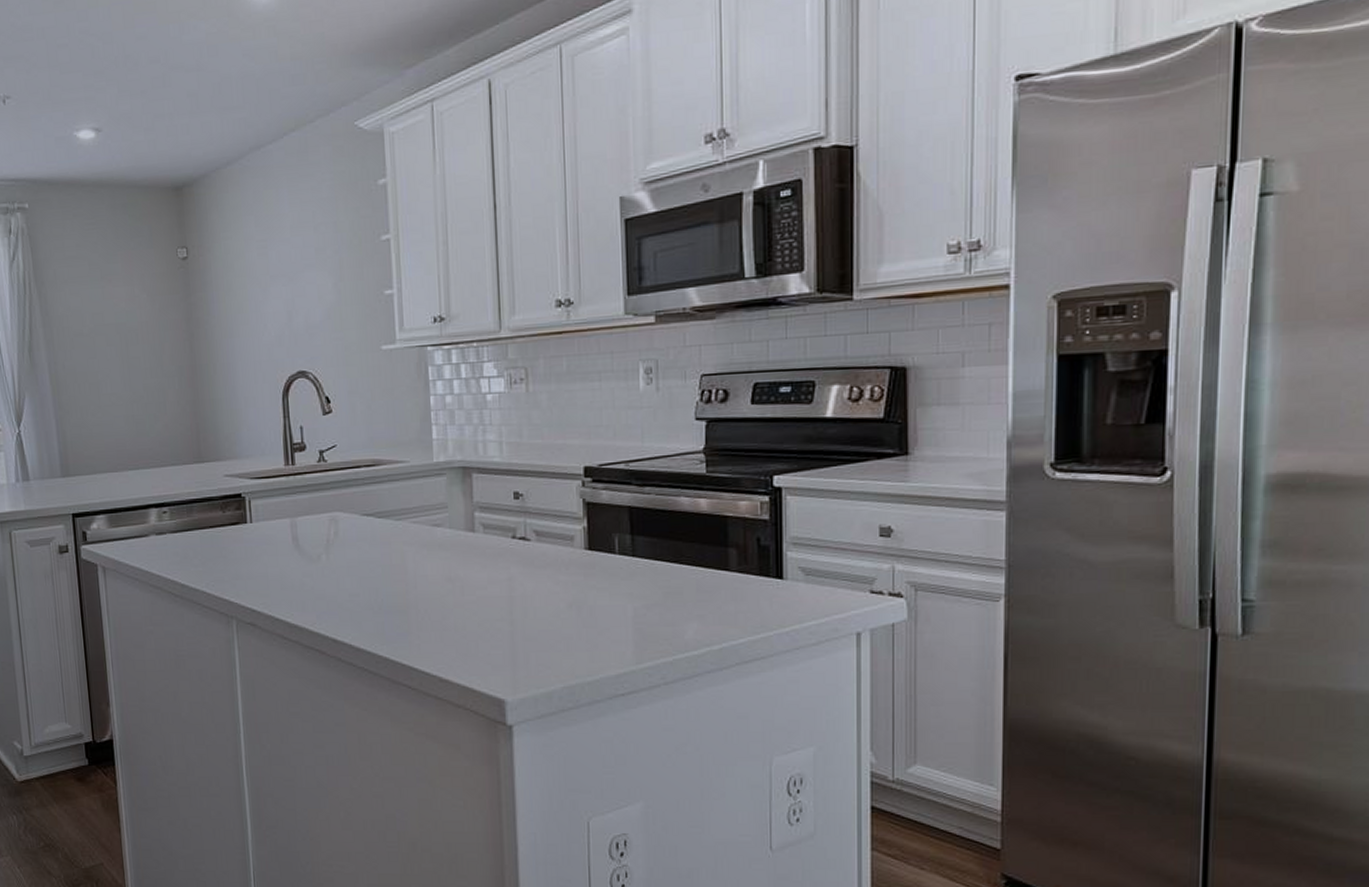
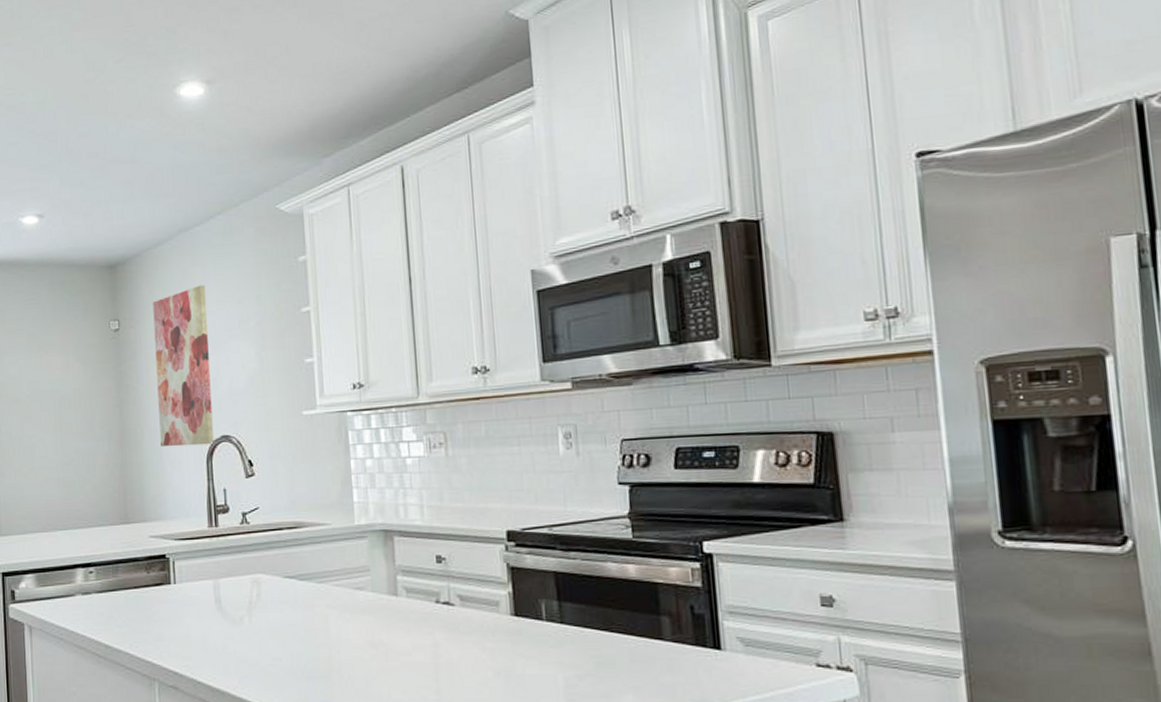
wall art: none [223,209,290,383] -> present [153,284,214,447]

